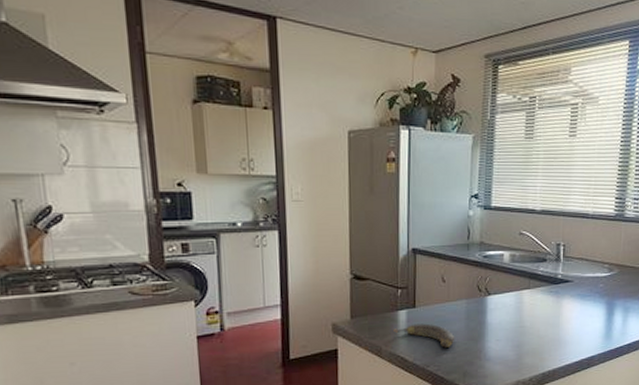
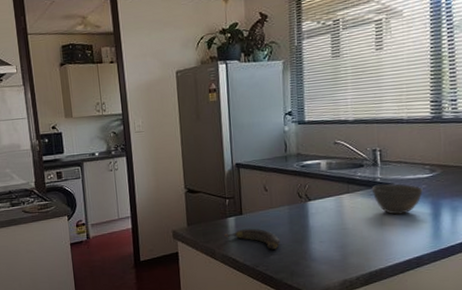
bowl: none [552,281,600,314] -> present [371,183,423,215]

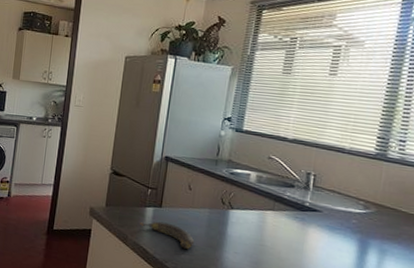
bowl: present [371,183,423,215] -> none [297,209,353,245]

